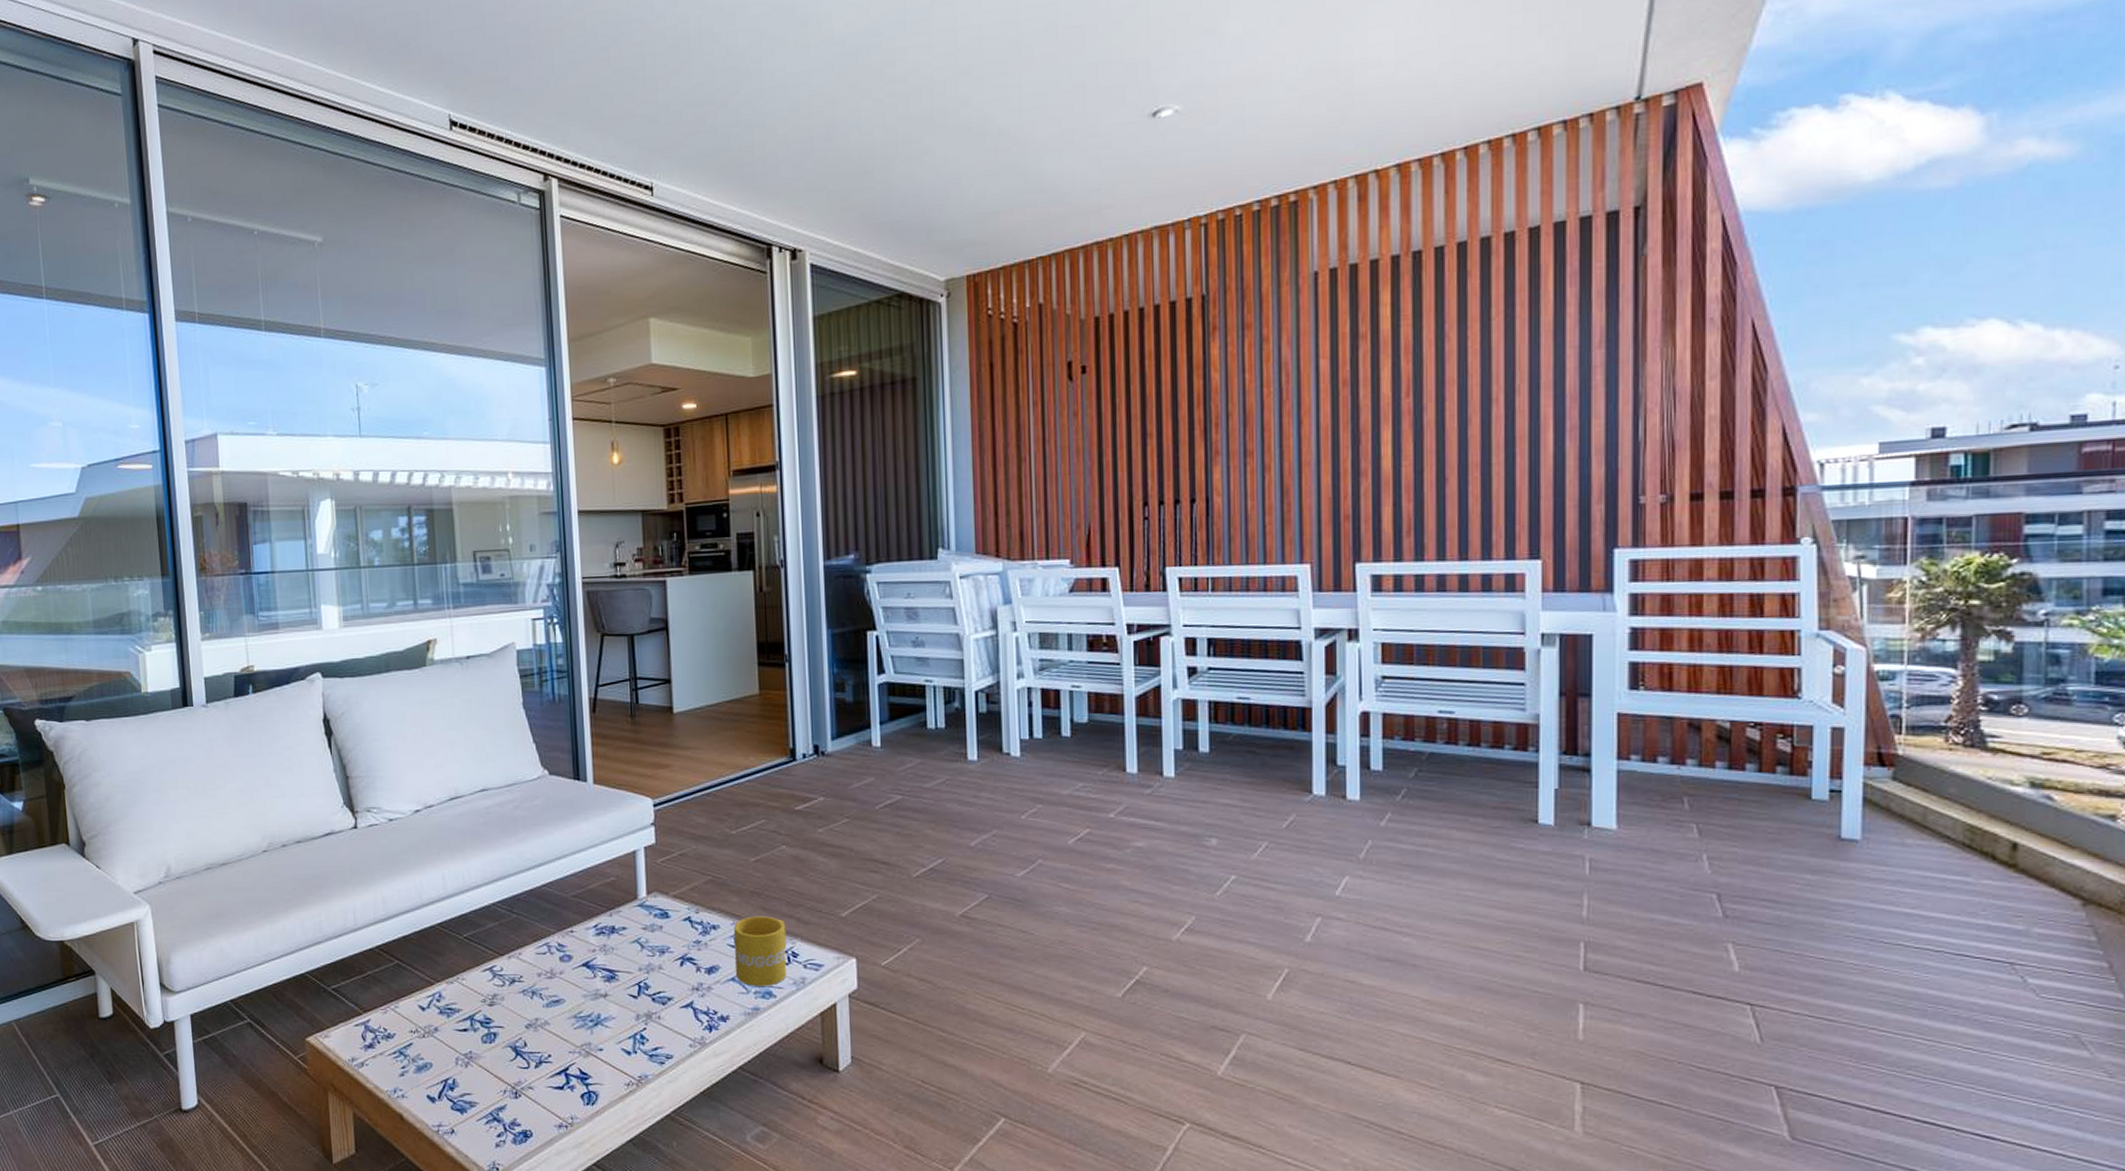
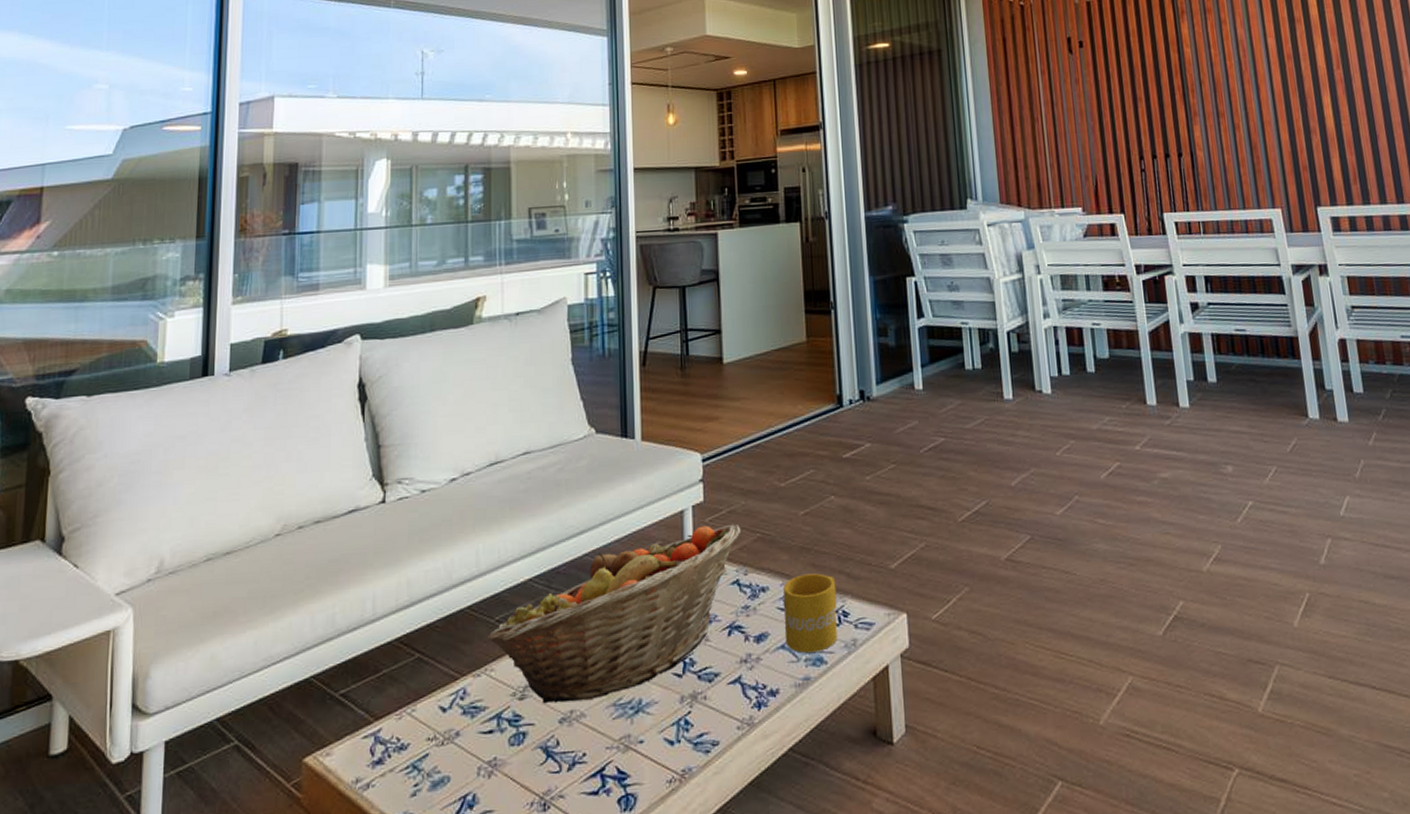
fruit basket: none [457,866,693,1012] -> present [487,525,741,704]

